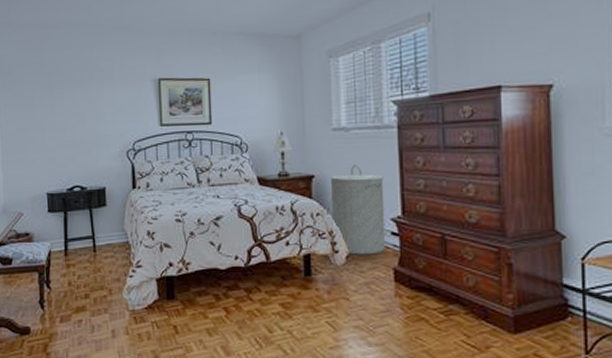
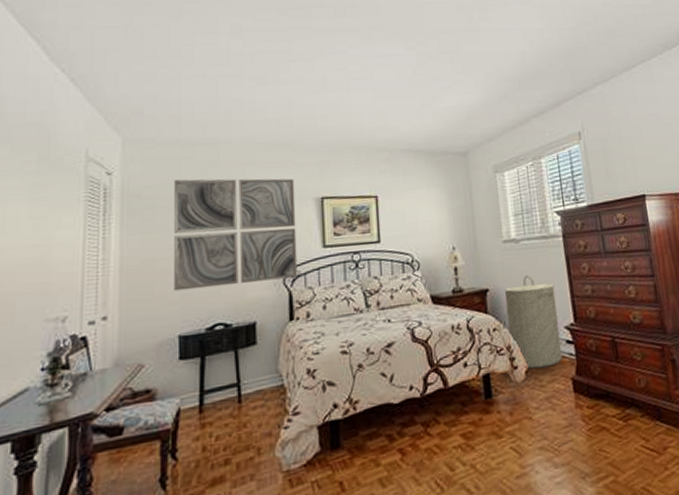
wall art: none [36,59,139,156] -> present [173,178,298,291]

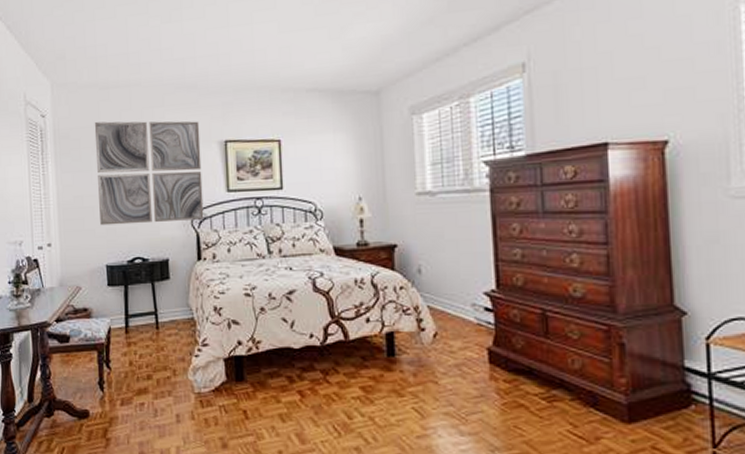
laundry hamper: present [504,275,563,369] -> none [414,233,479,333]

